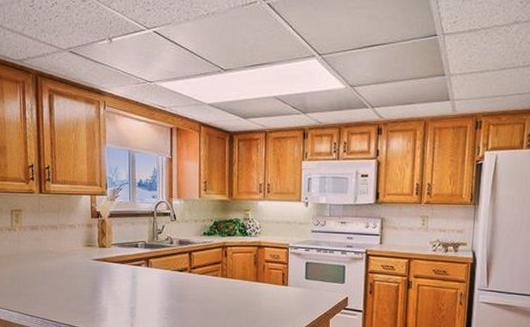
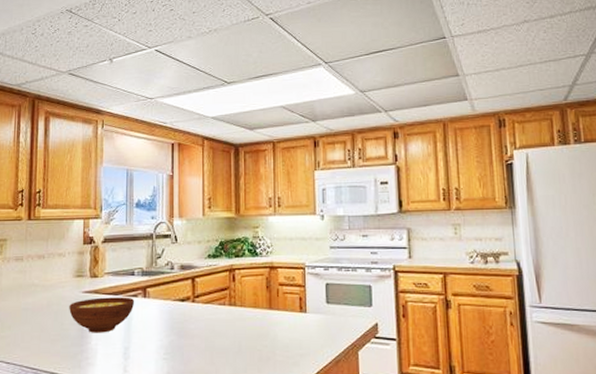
bowl: none [81,265,139,295] -> present [69,297,135,333]

